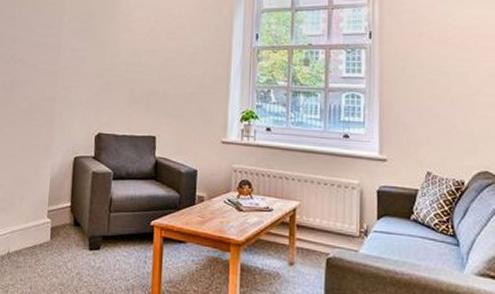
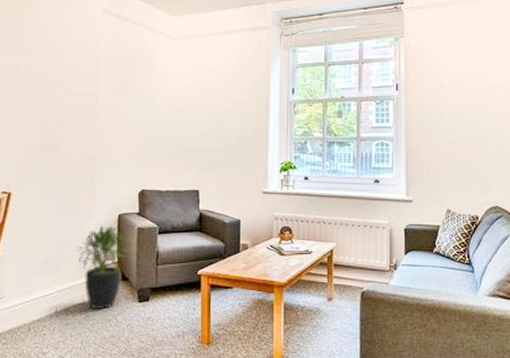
potted plant: none [32,167,84,255] -> present [77,225,130,310]

